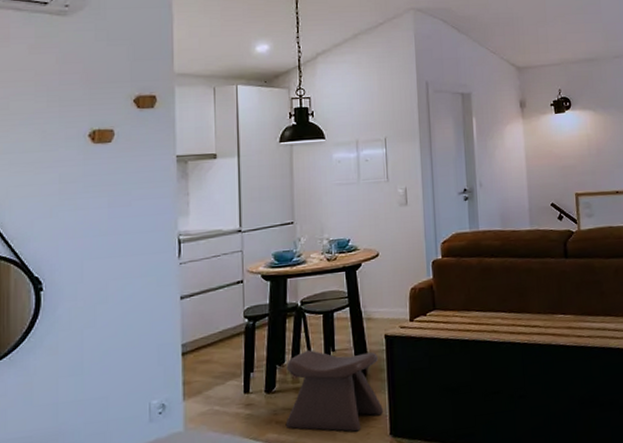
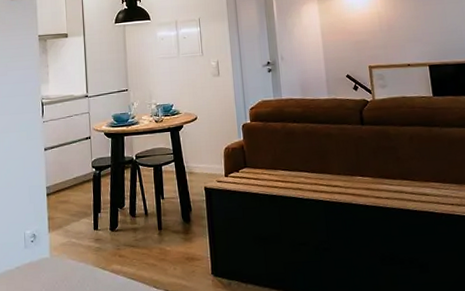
stool: present [285,350,384,432] -> none [126,197,206,269]

